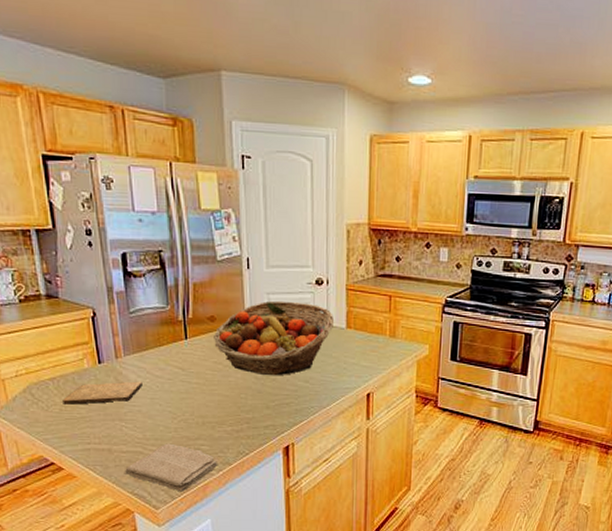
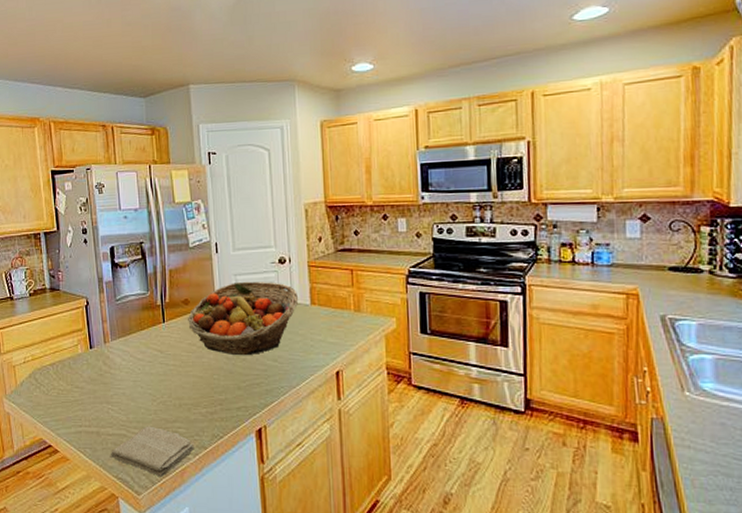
cutting board: present [62,381,142,405] -> none [60,364,126,388]

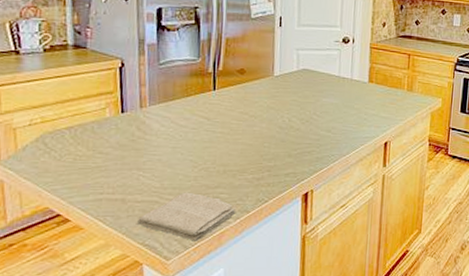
fruit basket: present [188,281,299,356] -> none [242,56,358,126]

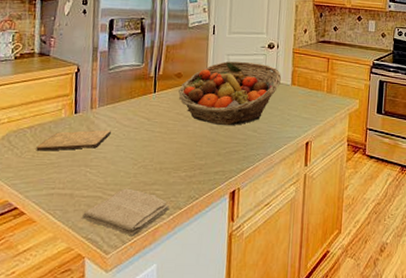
cutting board: none [78,130,165,154] -> present [36,130,111,151]
fruit basket: none [242,56,358,126] -> present [178,61,282,126]

